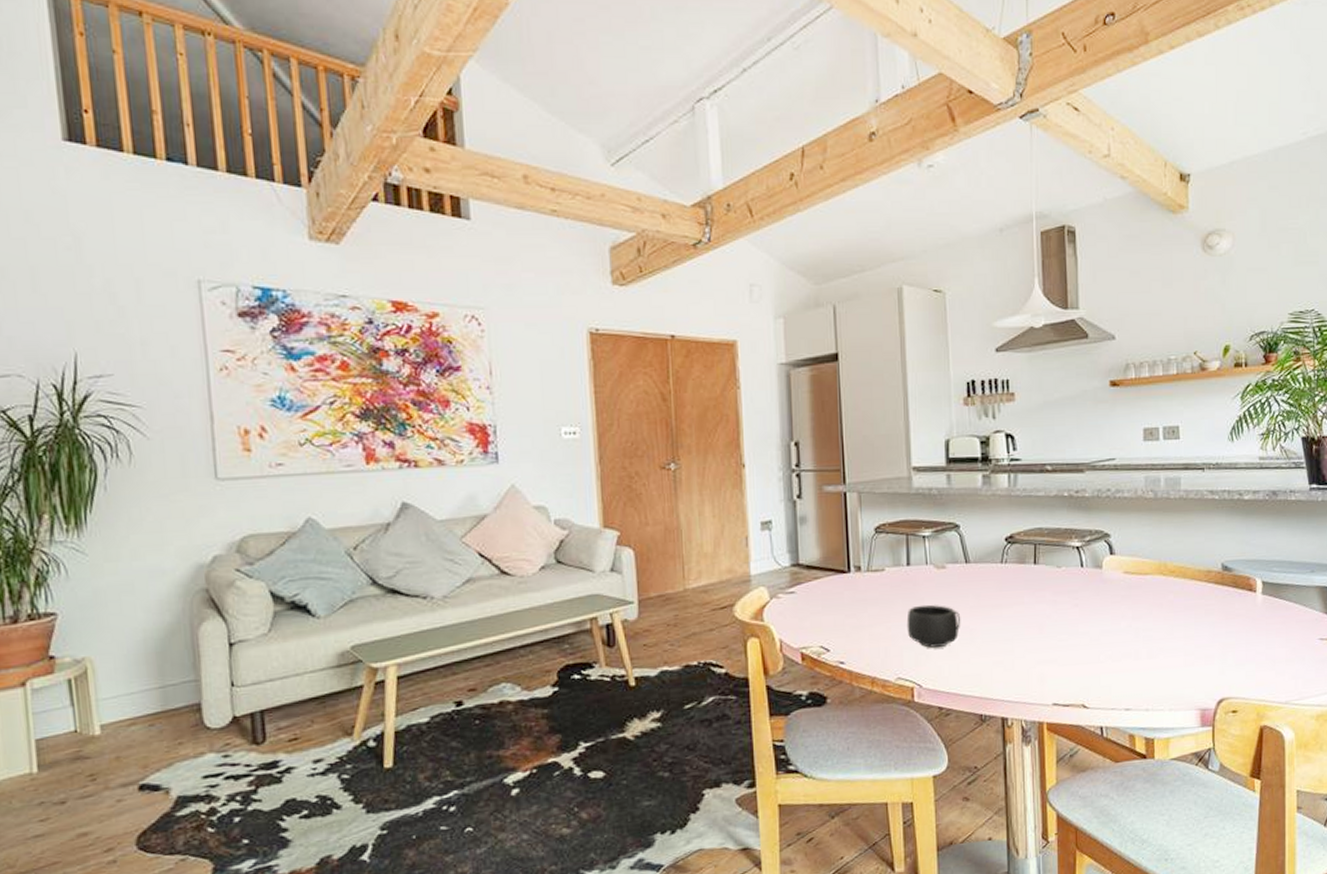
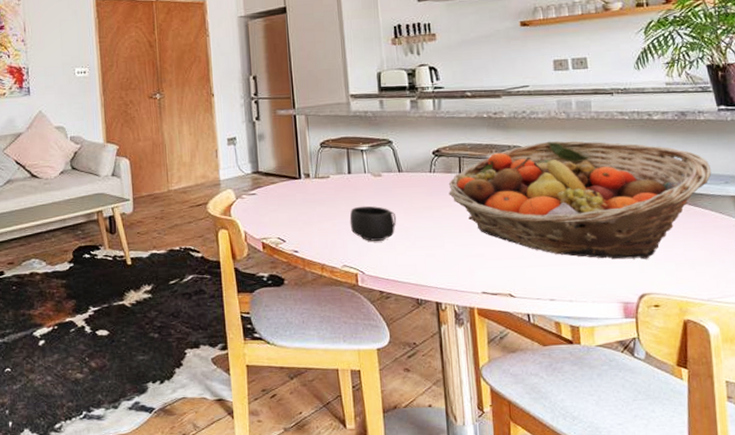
fruit basket: none [1021,524,1299,661] -> present [448,140,712,260]

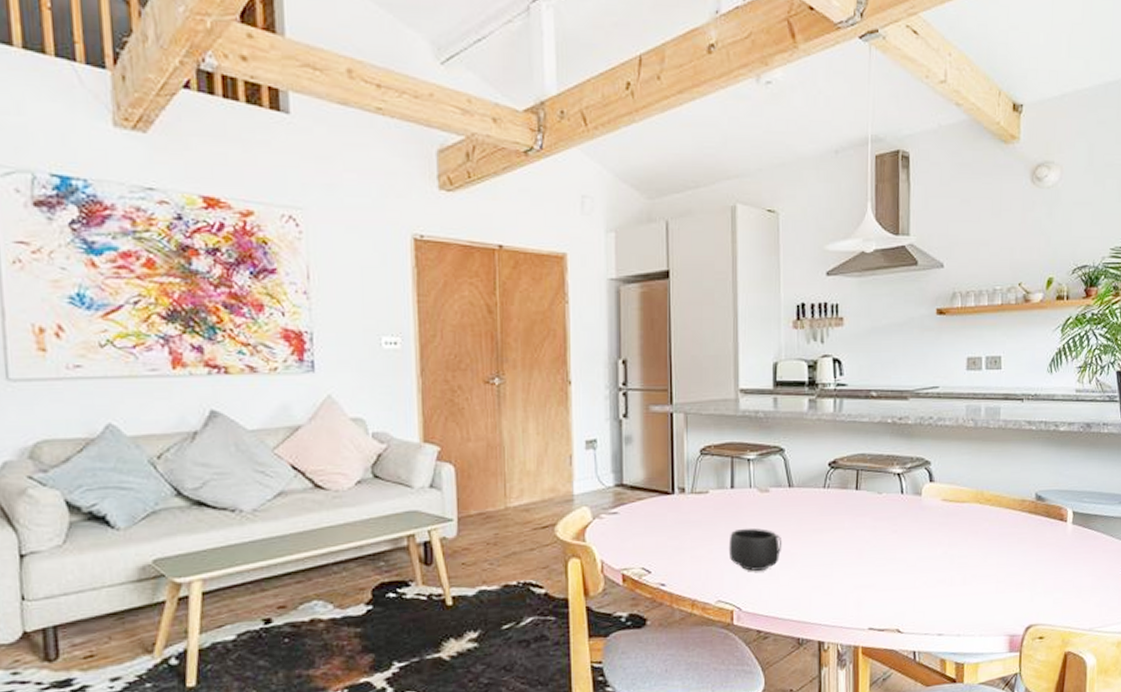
fruit basket: present [448,140,712,260] -> none [842,452,1108,588]

